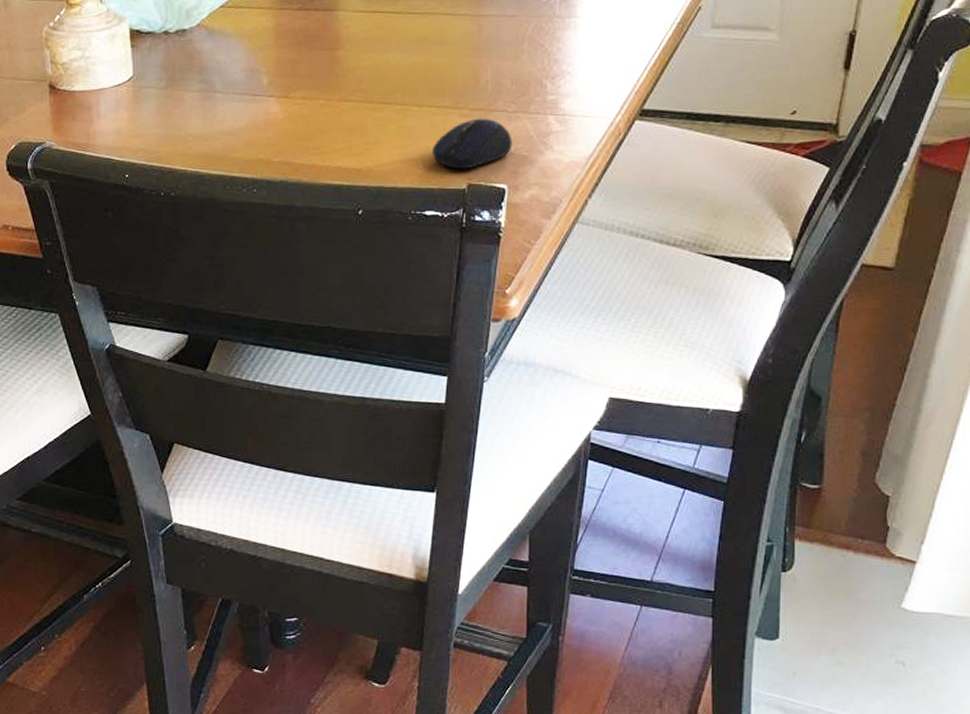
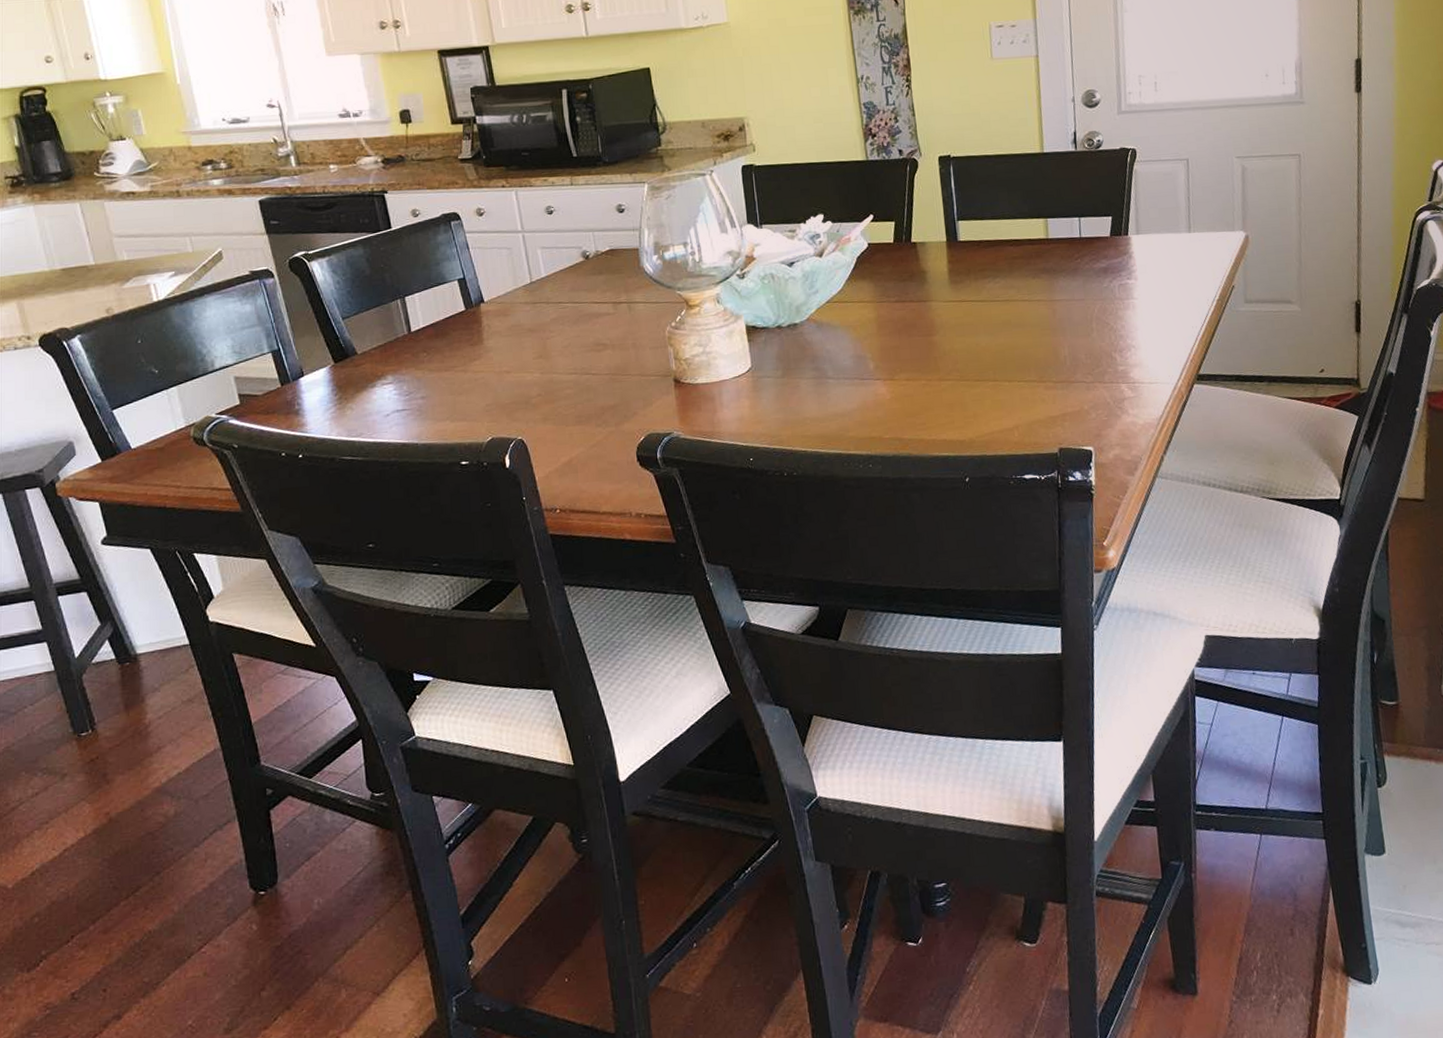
computer mouse: present [433,118,512,170] -> none [1025,389,1094,436]

